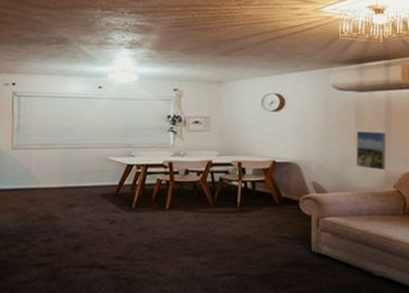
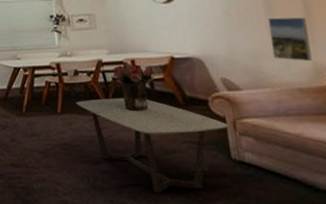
coffee table: none [184,197,312,281] -> present [76,98,228,193]
bouquet: none [221,163,258,208] -> present [113,61,155,110]

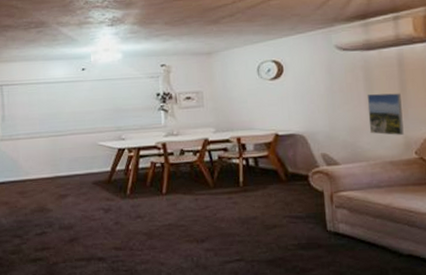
coffee table: present [76,98,228,193] -> none [181,176,326,267]
bouquet: present [113,61,155,110] -> none [219,139,260,188]

